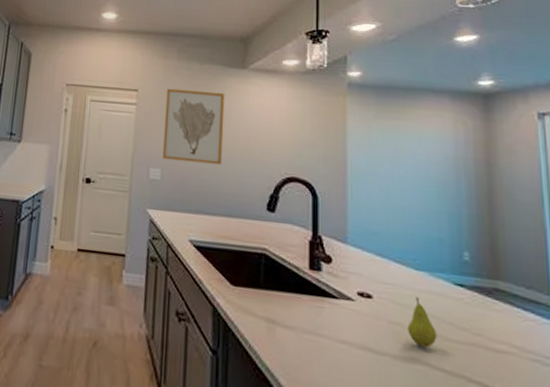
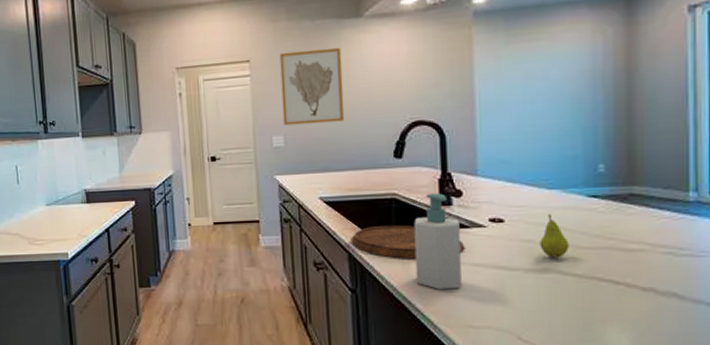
cutting board: none [217,280,331,325] -> present [351,225,464,259]
soap bottle: none [281,254,328,368] -> present [414,193,462,289]

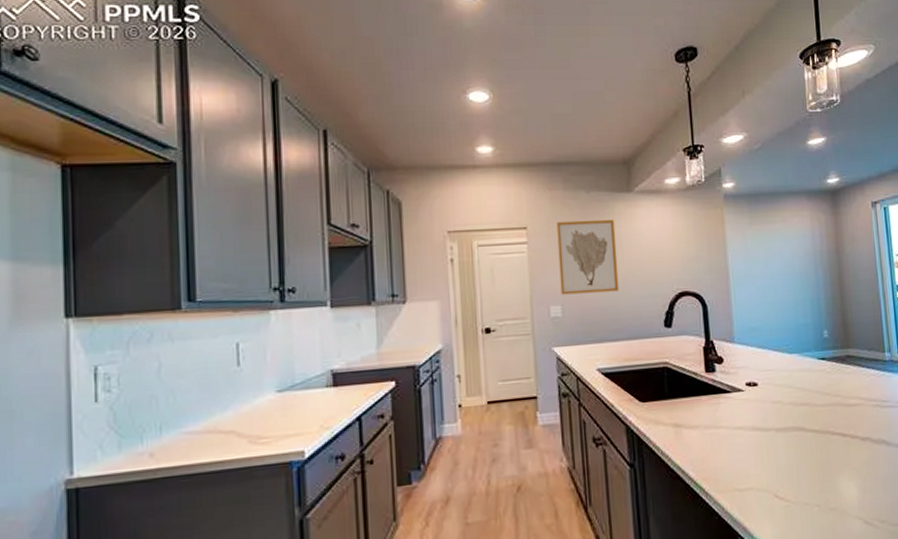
cutting board: present [351,225,464,259] -> none [628,393,727,428]
soap bottle: present [414,193,462,289] -> none [684,360,727,456]
fruit: present [540,214,569,258] -> none [786,376,808,417]

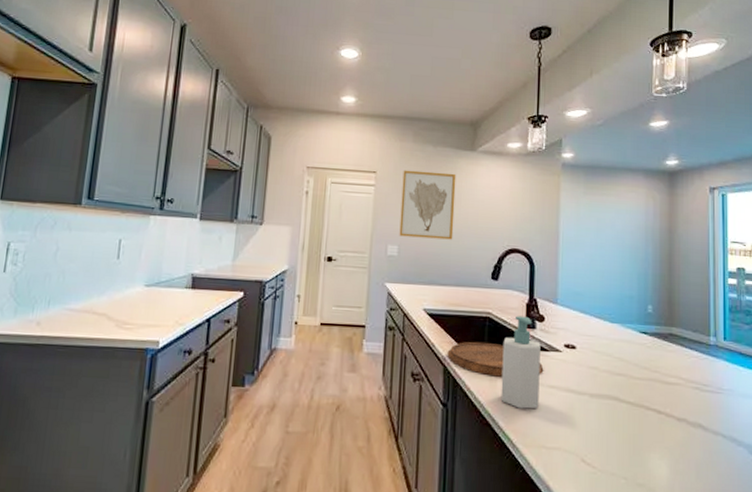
cutting board: none [628,393,727,428] -> present [447,341,543,377]
soap bottle: none [684,360,727,456] -> present [501,316,541,409]

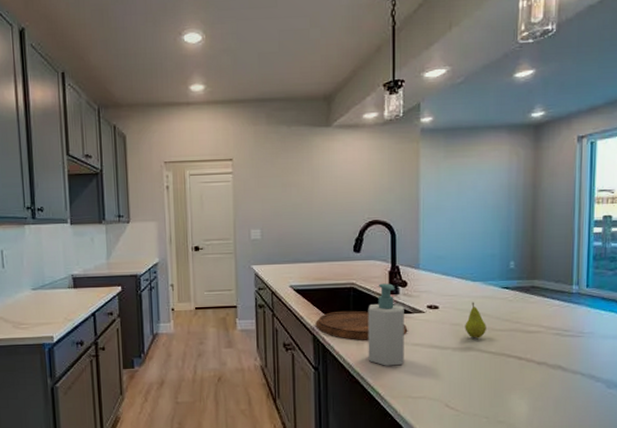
wall art: present [399,170,456,240] -> none [259,152,314,220]
fruit: none [602,345,625,386] -> present [465,302,486,338]

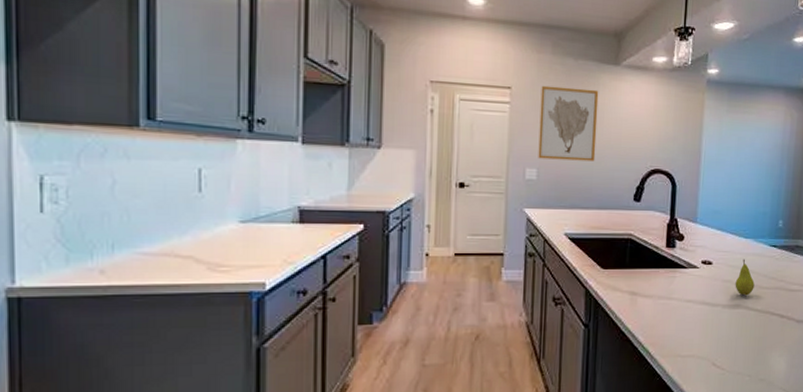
wall art: none [259,152,314,220] -> present [538,85,599,162]
cutting board: present [315,310,407,340] -> none [589,263,681,295]
soap bottle: present [368,283,404,366] -> none [640,236,680,323]

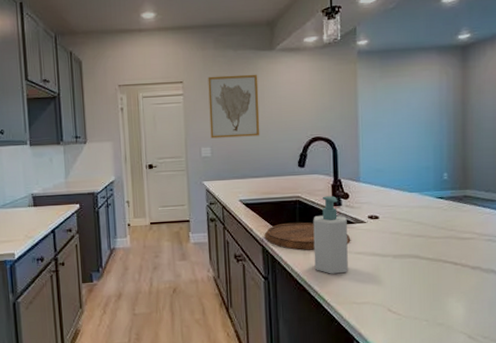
cutting board: none [589,263,681,295] -> present [264,222,350,250]
soap bottle: none [640,236,680,323] -> present [313,196,348,274]
fruit: present [735,259,755,296] -> none [404,211,424,246]

